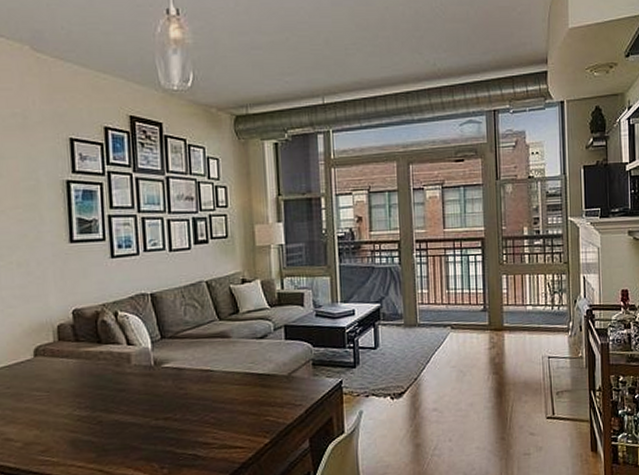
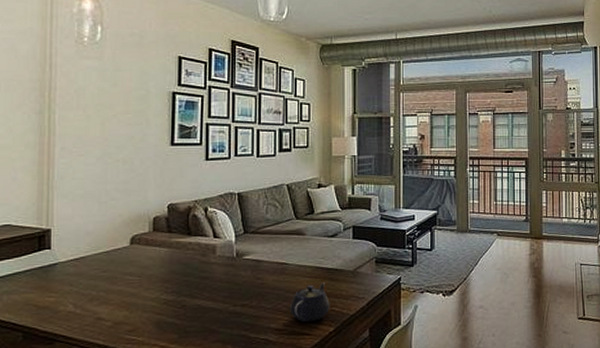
teapot: none [219,390,264,435] -> present [291,282,330,323]

